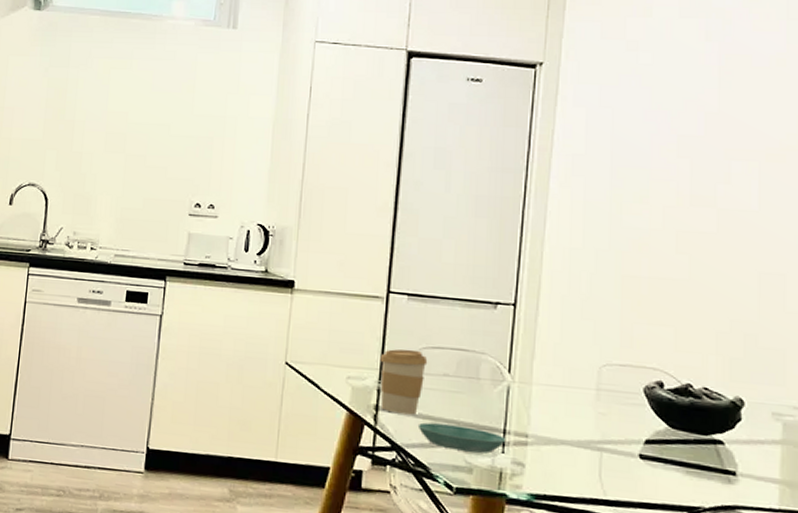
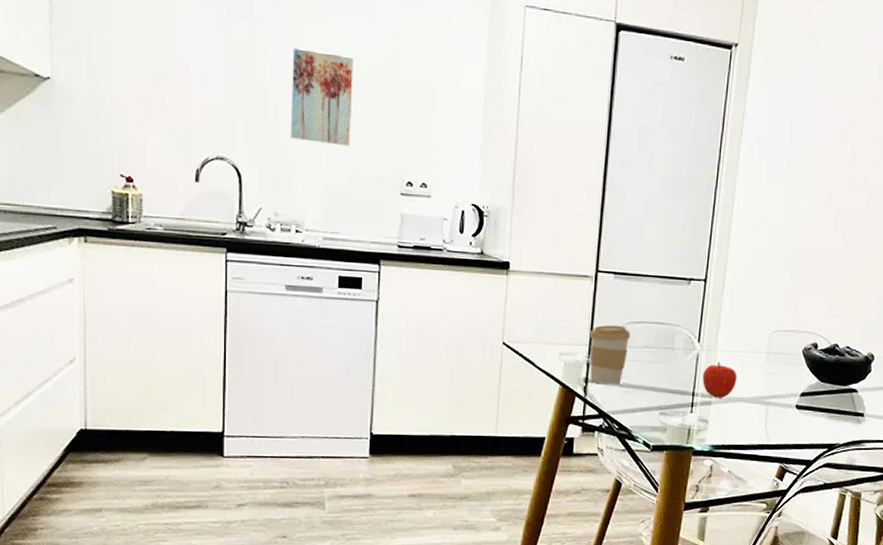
wall art: none [92,88,153,172] -> present [290,46,353,146]
saucer: present [417,422,506,454] -> none [621,391,695,414]
fruit: none [515,397,560,439] -> present [702,362,738,398]

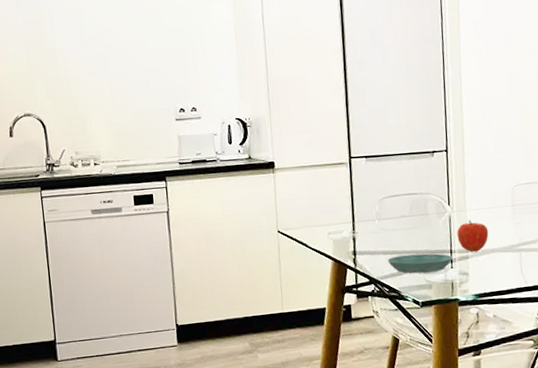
wall art: present [290,46,353,146] -> none [75,14,129,90]
coffee cup: present [589,325,631,385] -> none [351,201,388,255]
saucer: none [621,391,695,414] -> present [387,253,453,274]

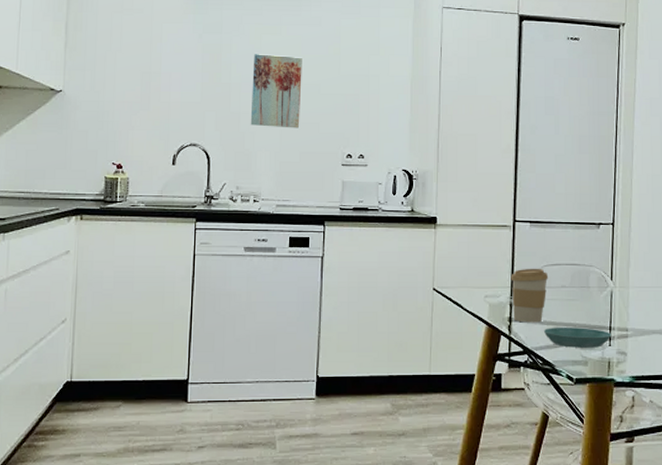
wall art: none [75,14,129,90] -> present [250,53,302,128]
coffee cup: none [351,201,388,255] -> present [511,268,549,323]
fruit: present [457,220,489,252] -> none [618,298,651,331]

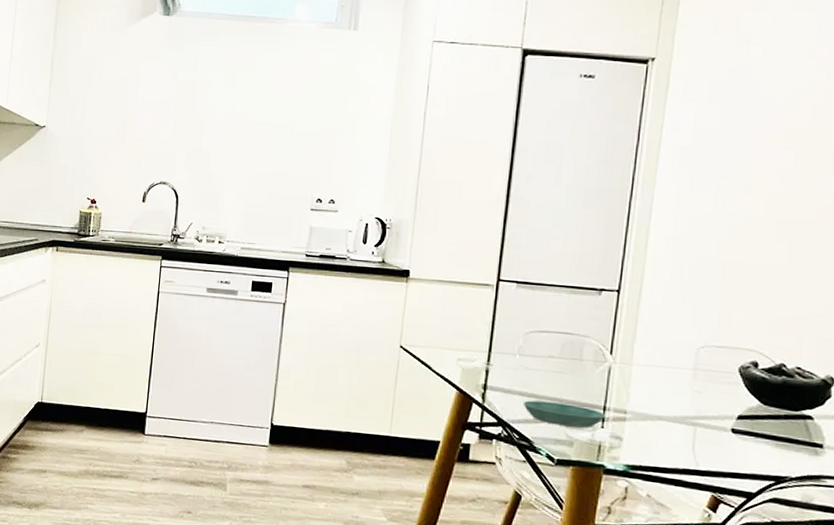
wall art: present [250,53,302,128] -> none [220,90,277,170]
coffee cup: present [511,268,549,323] -> none [488,333,534,394]

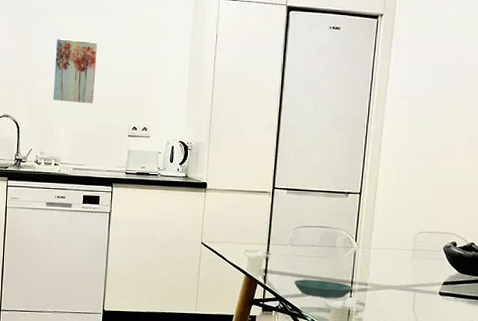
wall art: none [220,90,277,170] -> present [53,38,97,104]

